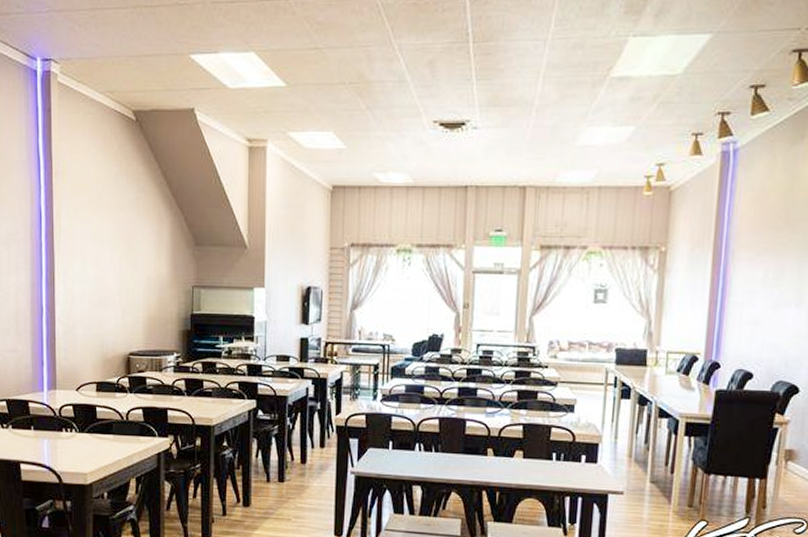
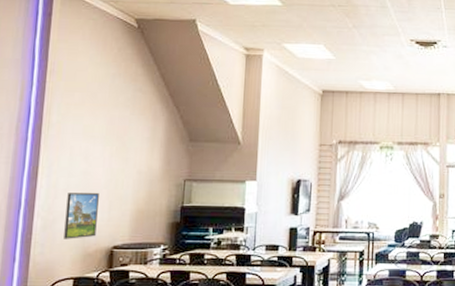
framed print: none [83,299,113,345] -> present [64,193,99,239]

